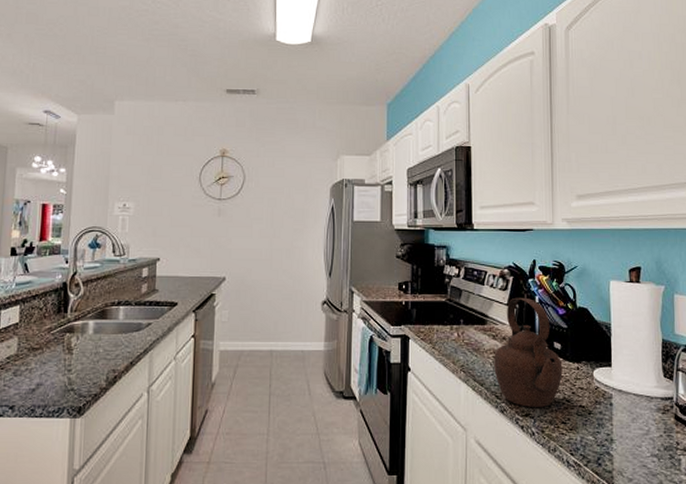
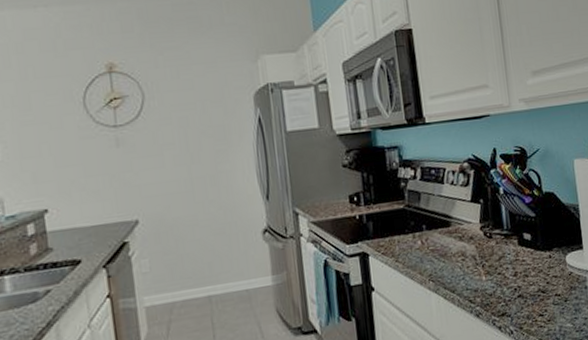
teapot: present [494,297,563,407] -> none [462,190,535,307]

